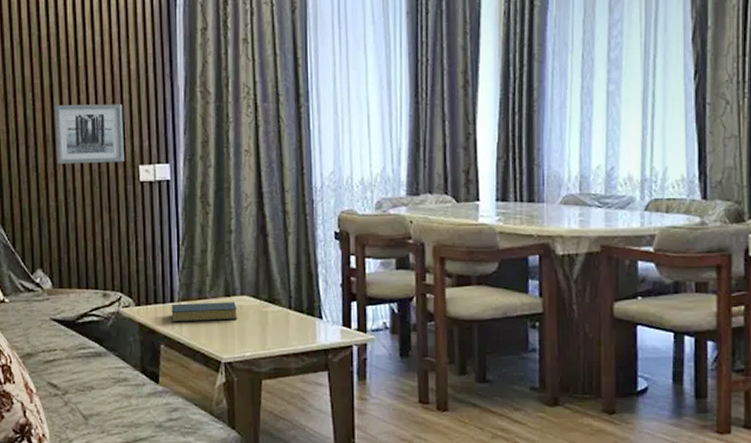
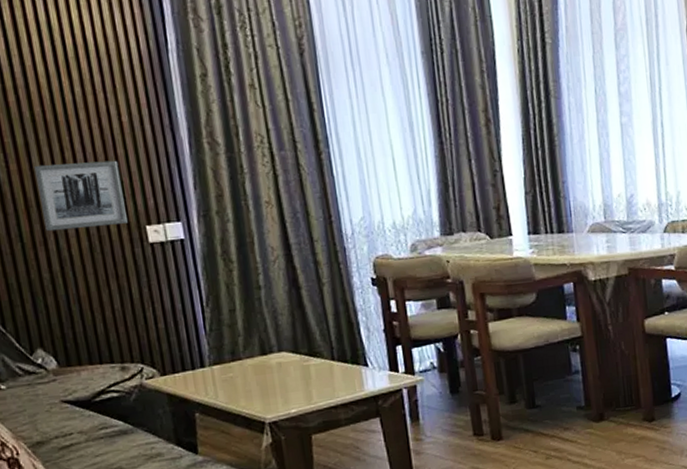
hardback book: present [171,302,237,322] -> none [202,359,278,389]

